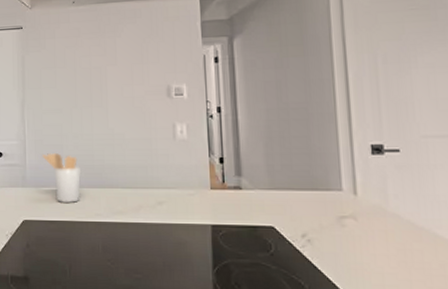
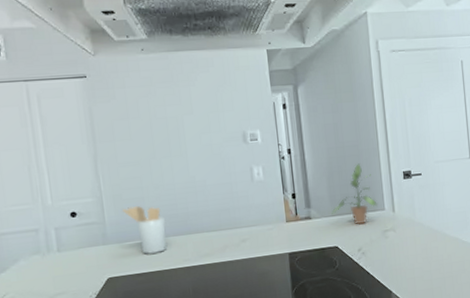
potted plant: none [268,130,332,205] -> present [331,163,378,225]

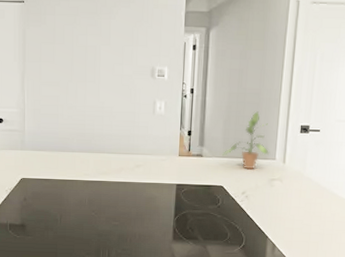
utensil holder: present [122,206,167,255] -> none [40,121,74,165]

